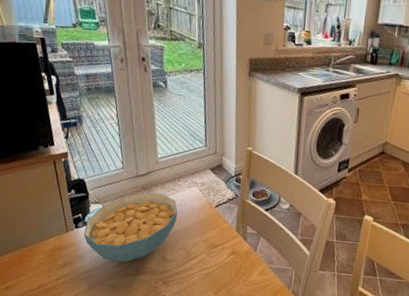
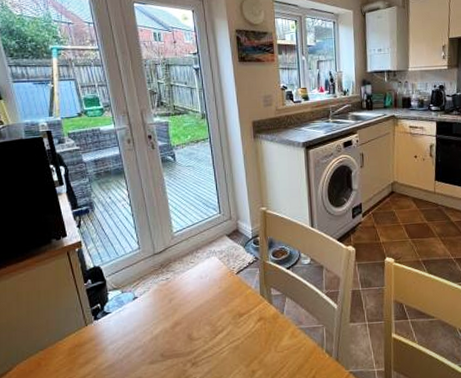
cereal bowl: present [84,192,178,262] -> none [104,268,200,350]

